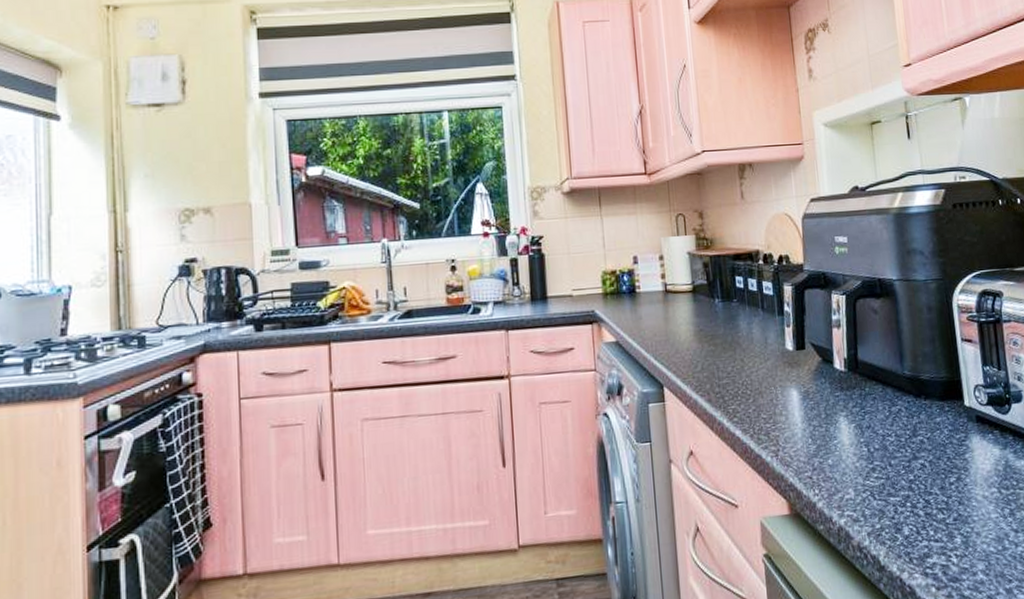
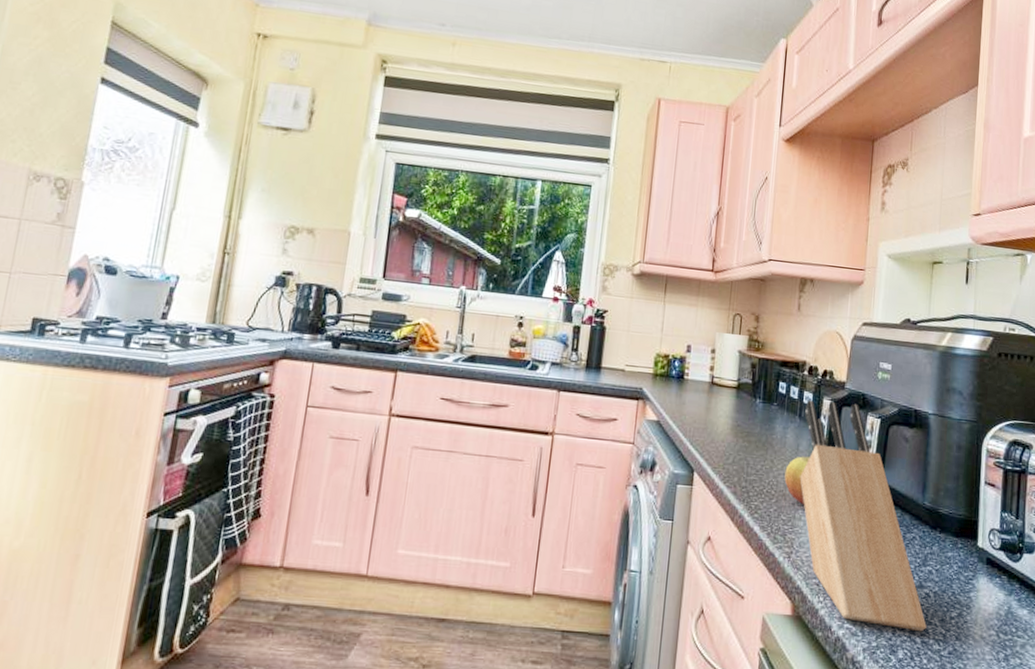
apple: none [757,348,784,399] -> present [784,456,810,505]
knife block: none [766,284,928,507] -> present [800,400,927,632]

